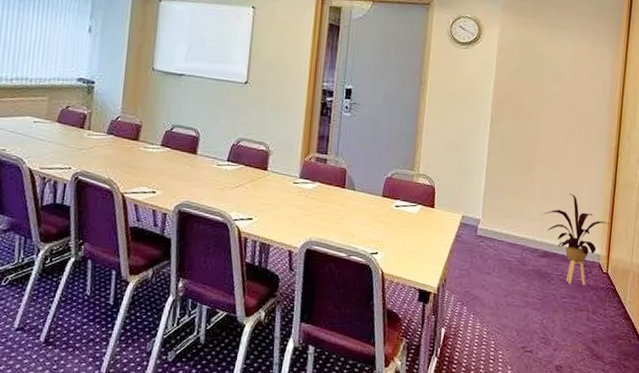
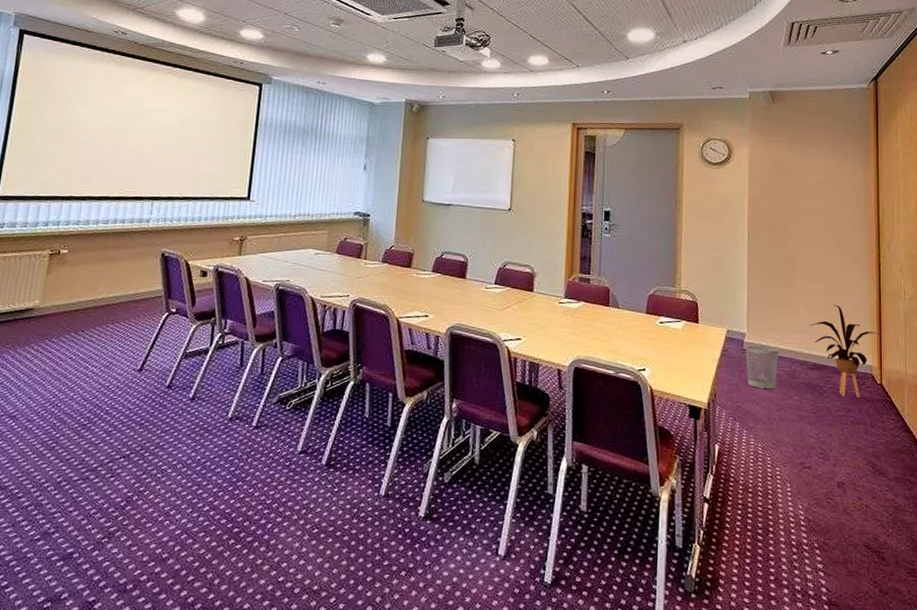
wastebasket: none [478,232,512,275] -> present [745,346,779,389]

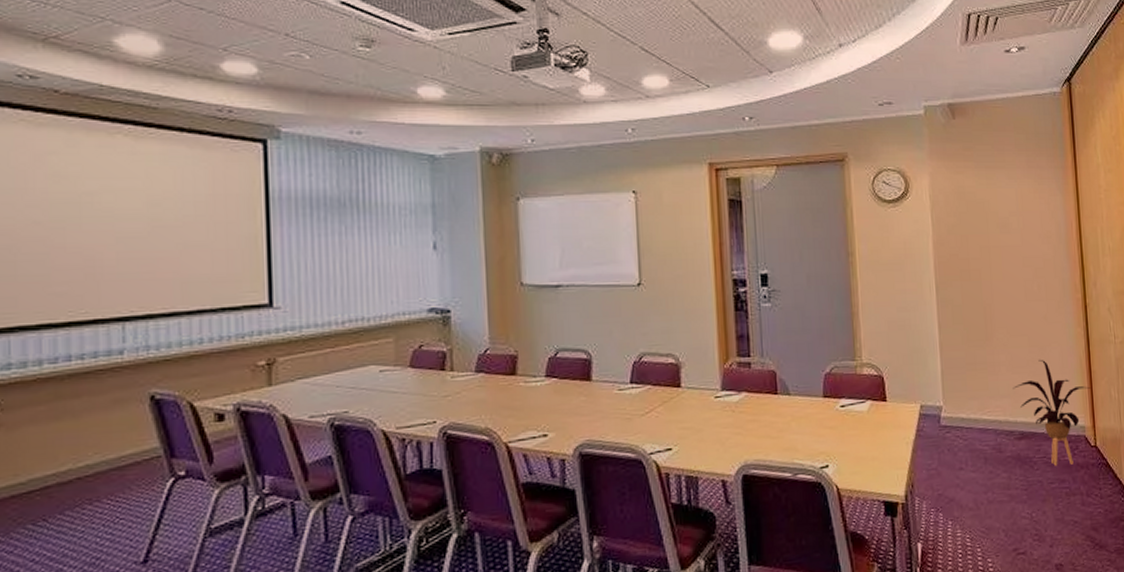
wastebasket: present [745,346,779,389] -> none [942,420,982,470]

